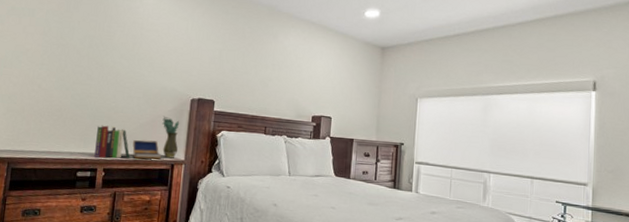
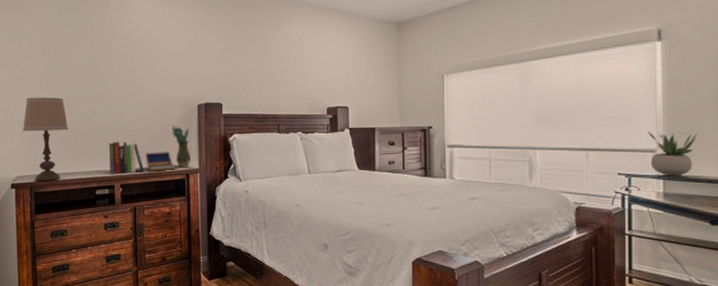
table lamp: none [9,72,59,158] -> present [23,97,69,182]
potted plant: none [581,166,620,208] -> present [647,131,698,176]

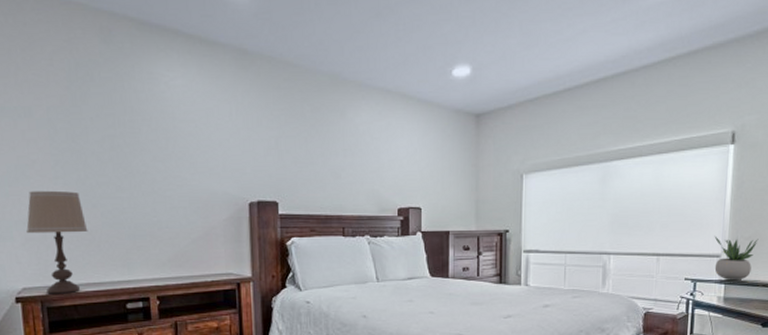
books: present [109,141,145,175] -> none [141,245,187,286]
jewelry box: present [145,152,176,171] -> none [187,258,224,281]
vase: present [171,125,192,168] -> none [218,227,243,276]

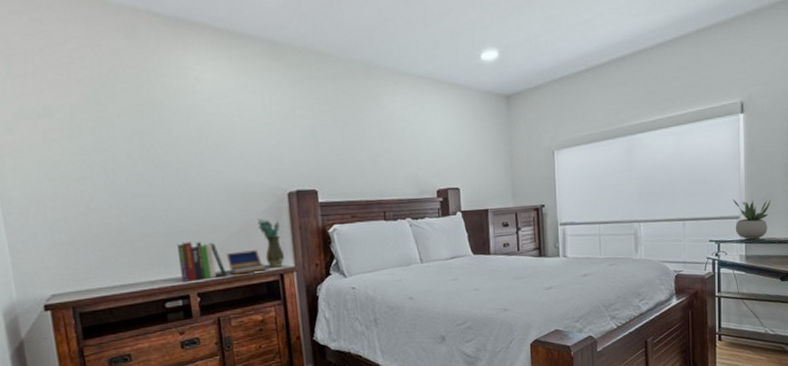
table lamp: present [26,190,88,294] -> none [53,191,120,299]
books: none [141,245,187,286] -> present [177,241,228,283]
jewelry box: none [187,258,224,281] -> present [227,250,267,275]
vase: none [218,227,243,276] -> present [257,218,285,268]

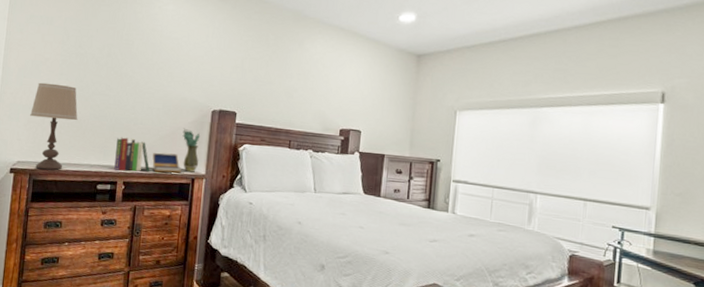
table lamp: none [53,191,120,299] -> present [30,82,78,170]
potted plant: present [732,199,772,240] -> none [643,188,690,236]

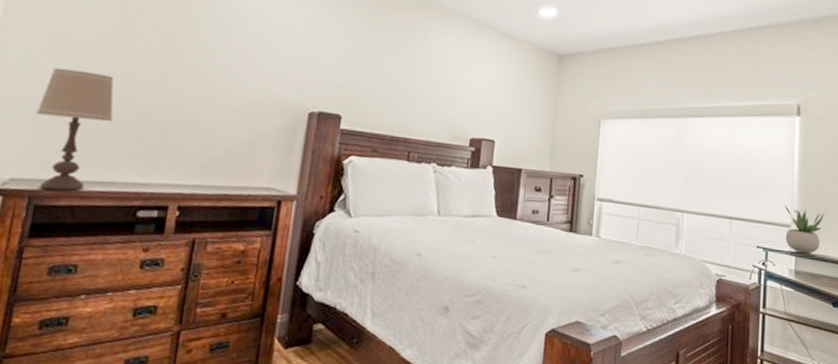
books: present [114,137,150,172] -> none [164,145,219,193]
jewelry box: present [152,152,182,174] -> none [221,166,265,194]
vase: present [182,128,201,172] -> none [266,134,292,192]
potted plant: none [643,188,690,236] -> present [784,204,825,254]

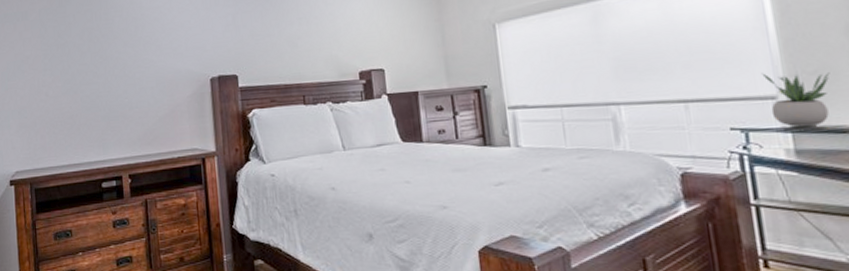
table lamp: present [36,67,114,191] -> none [20,81,70,176]

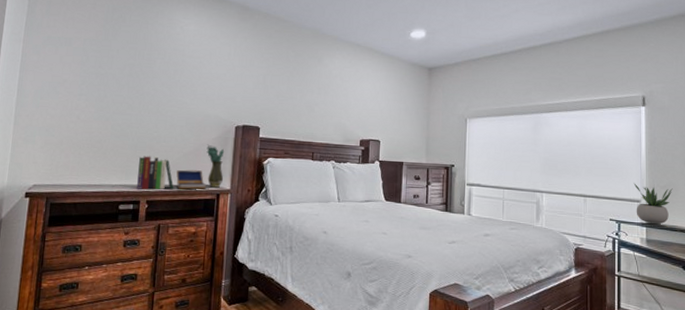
books: none [114,125,155,165] -> present [137,156,174,191]
jewelry box: none [155,134,190,158] -> present [176,169,207,190]
vase: none [182,103,207,152] -> present [206,144,225,188]

